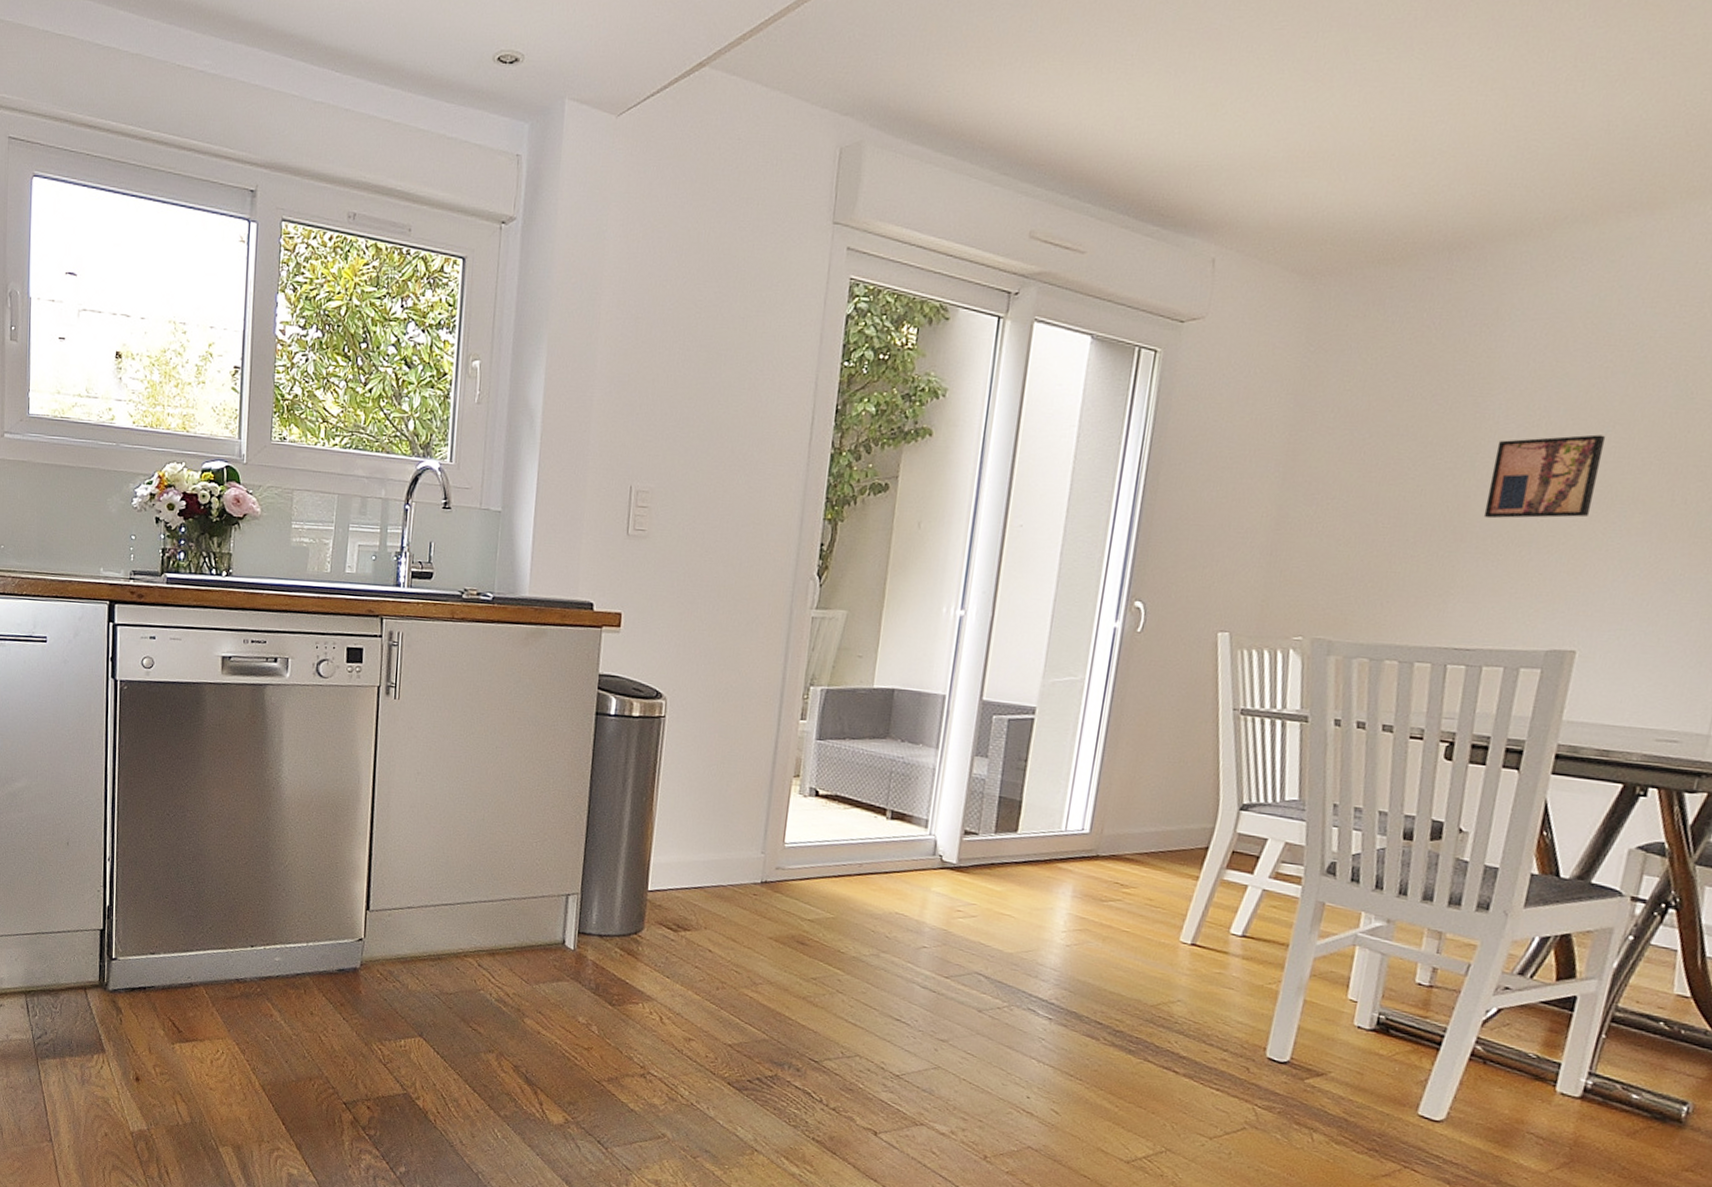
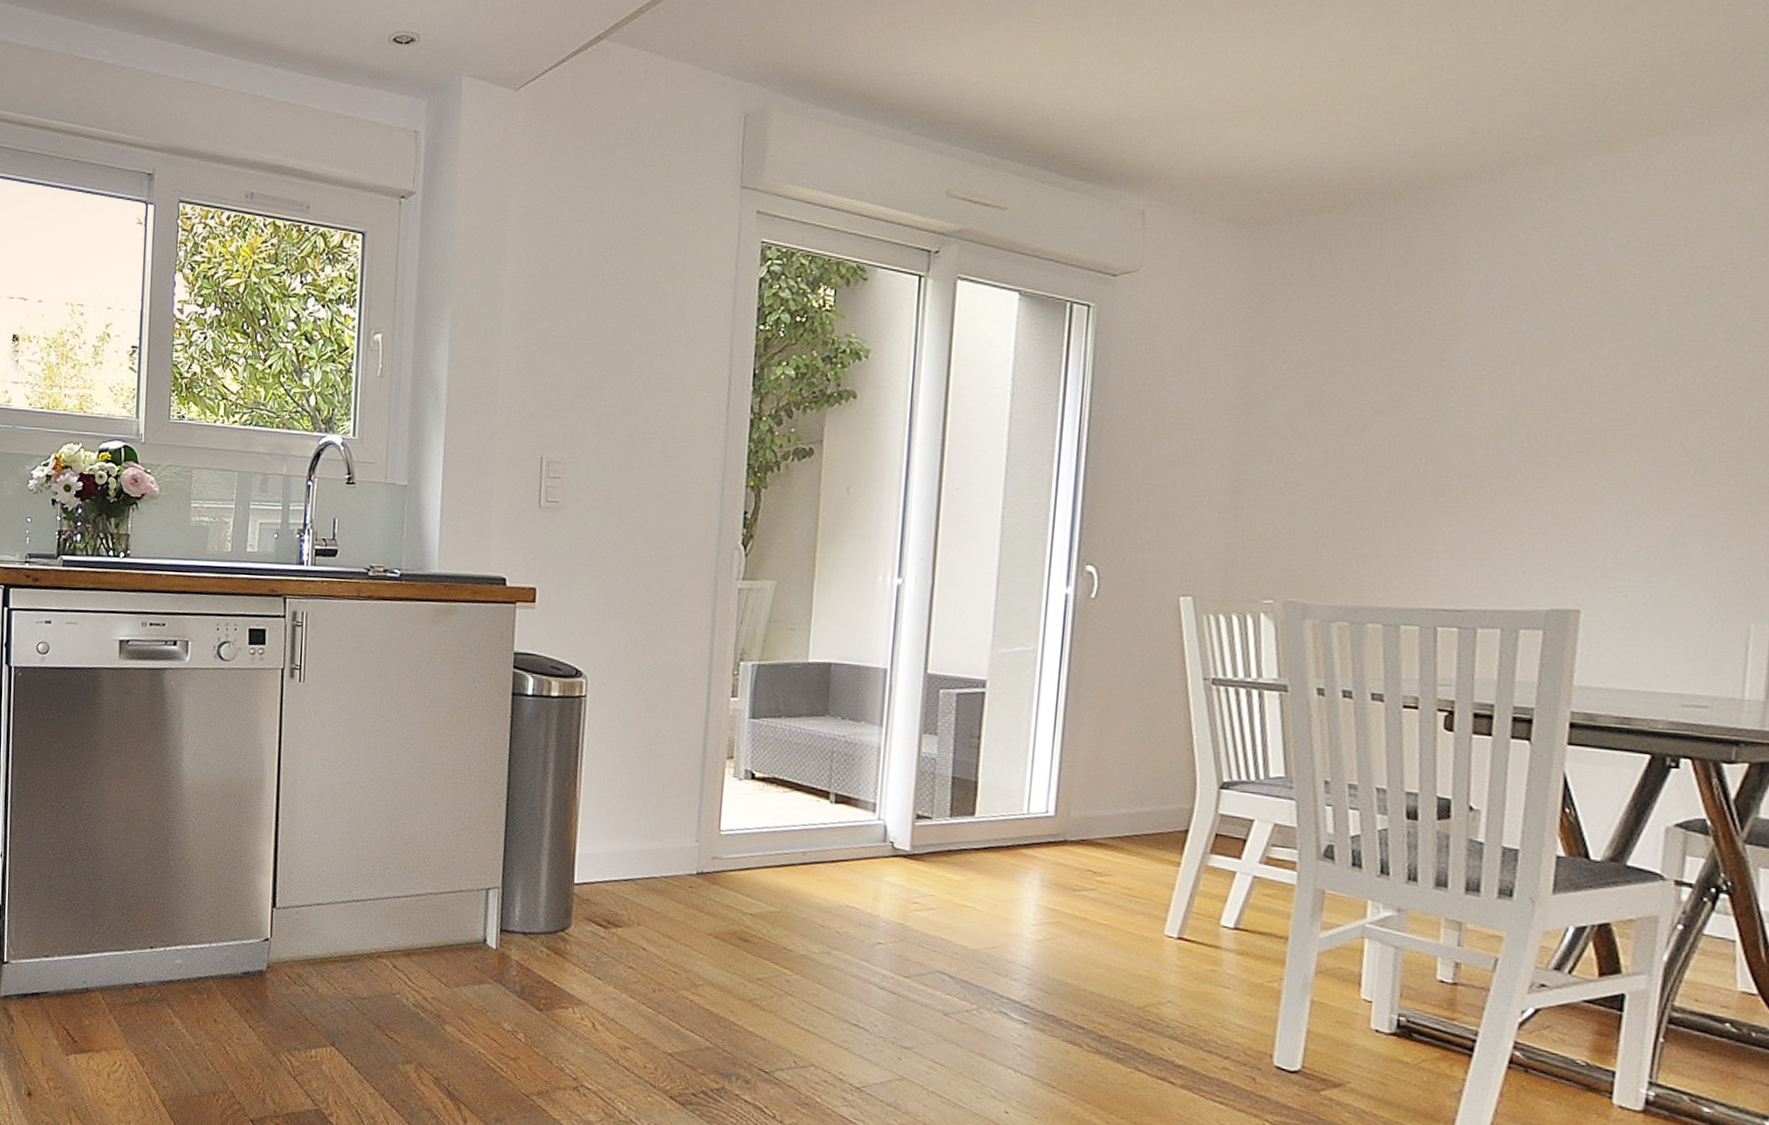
wall art: present [1483,434,1606,519] -> none [1461,380,1588,471]

